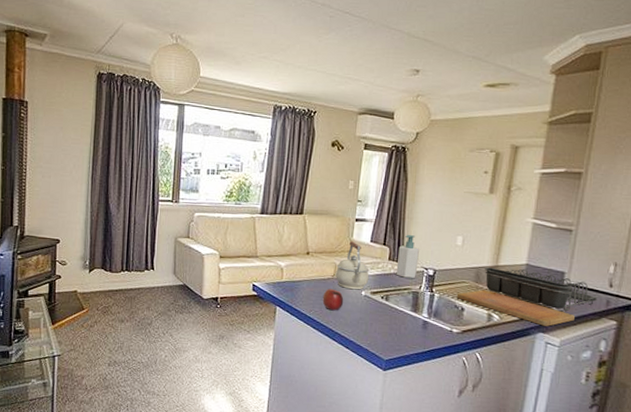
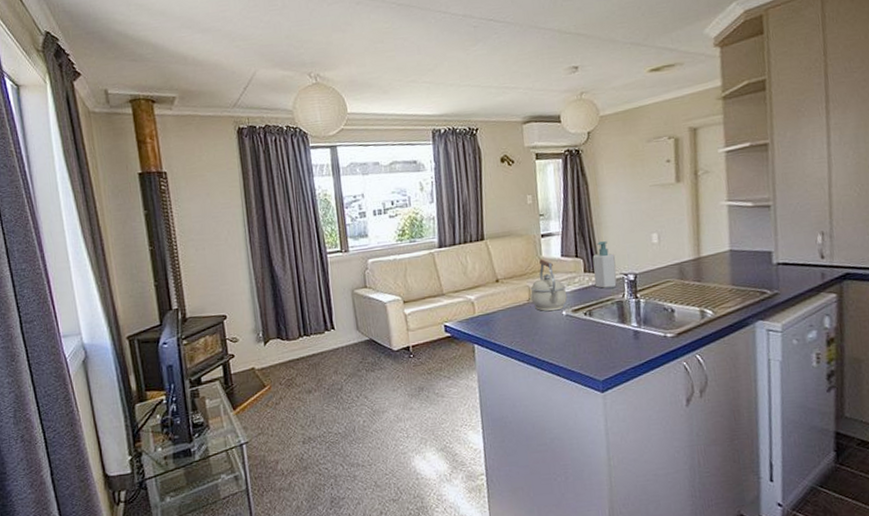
fruit: present [322,288,344,311] -> none [521,314,546,338]
cutting board: present [456,290,575,326] -> none [663,285,792,313]
dish rack: present [485,267,599,311] -> none [687,256,813,293]

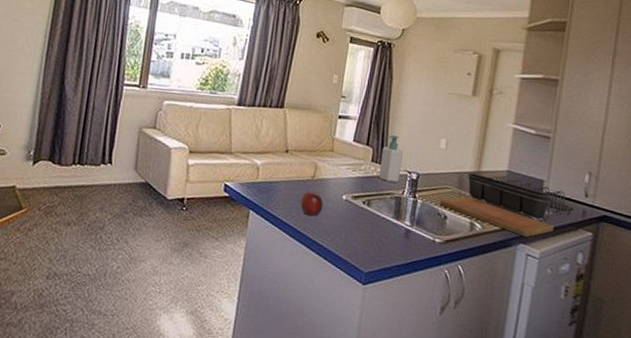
fruit: none [521,314,546,338] -> present [300,191,324,217]
kettle: present [529,259,568,312] -> none [314,139,352,194]
cutting board: none [663,285,792,313] -> present [439,196,553,237]
dish rack: none [687,256,813,293] -> present [467,173,576,221]

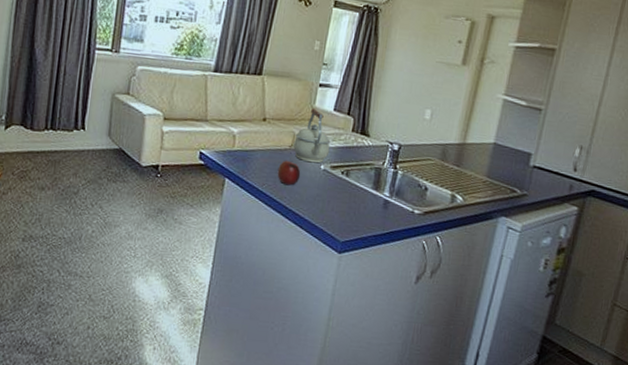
kettle: none [314,139,352,194] -> present [292,108,331,164]
soap bottle: present [378,134,403,182] -> none [359,104,385,153]
cutting board: present [439,196,553,237] -> none [420,168,538,210]
dish rack: present [467,173,576,221] -> none [451,144,563,195]

